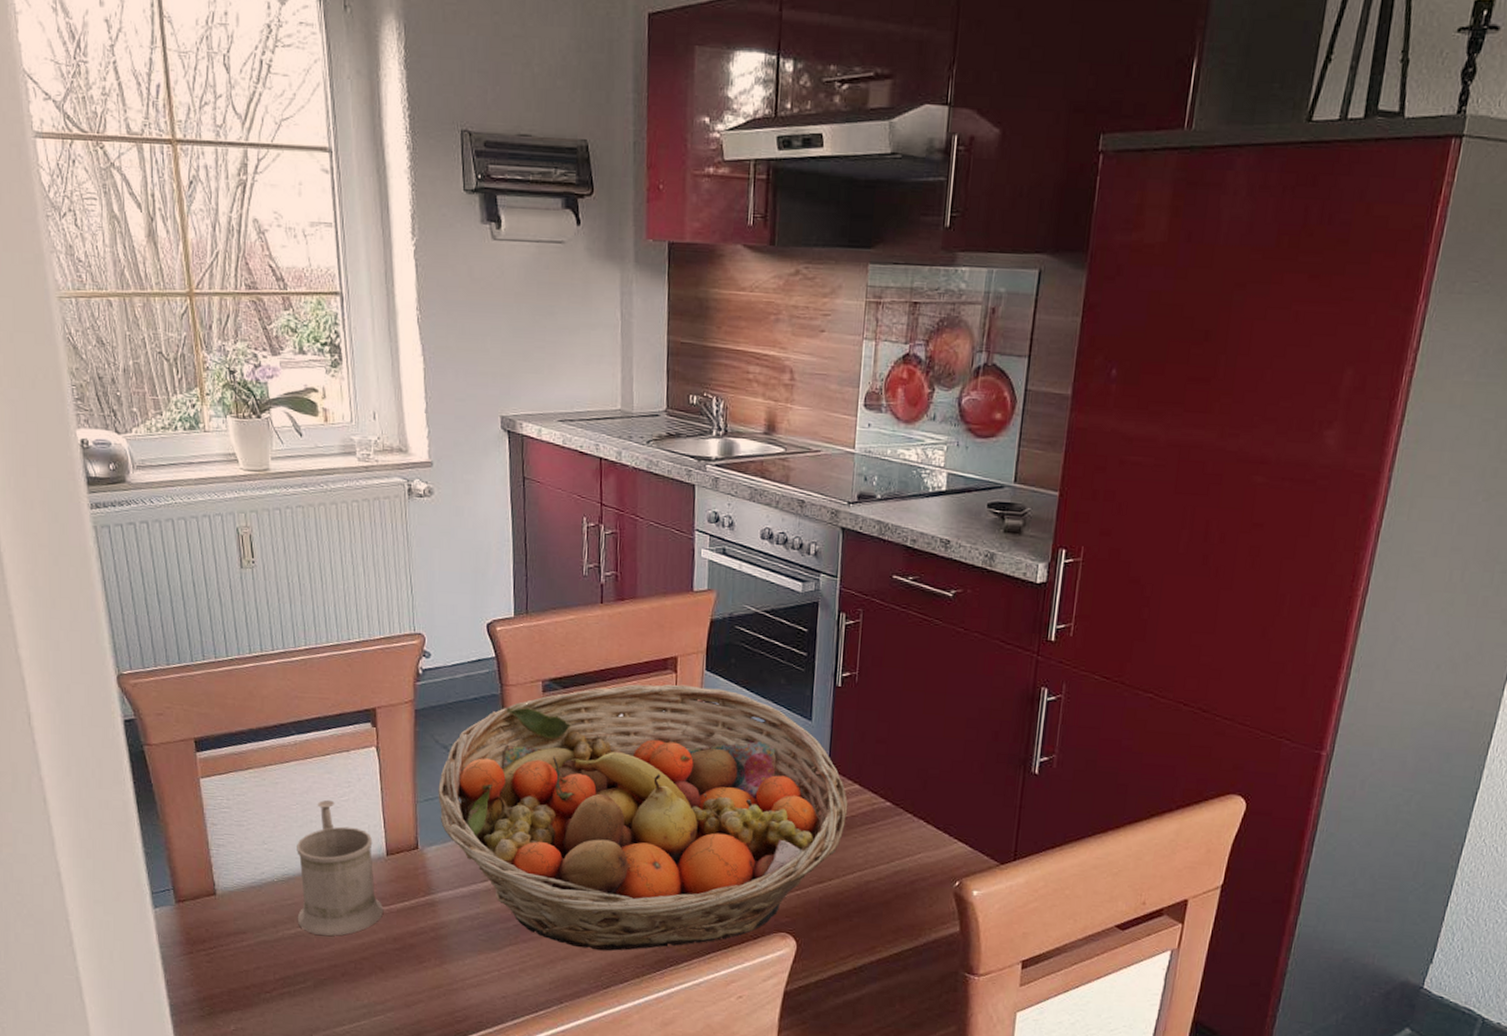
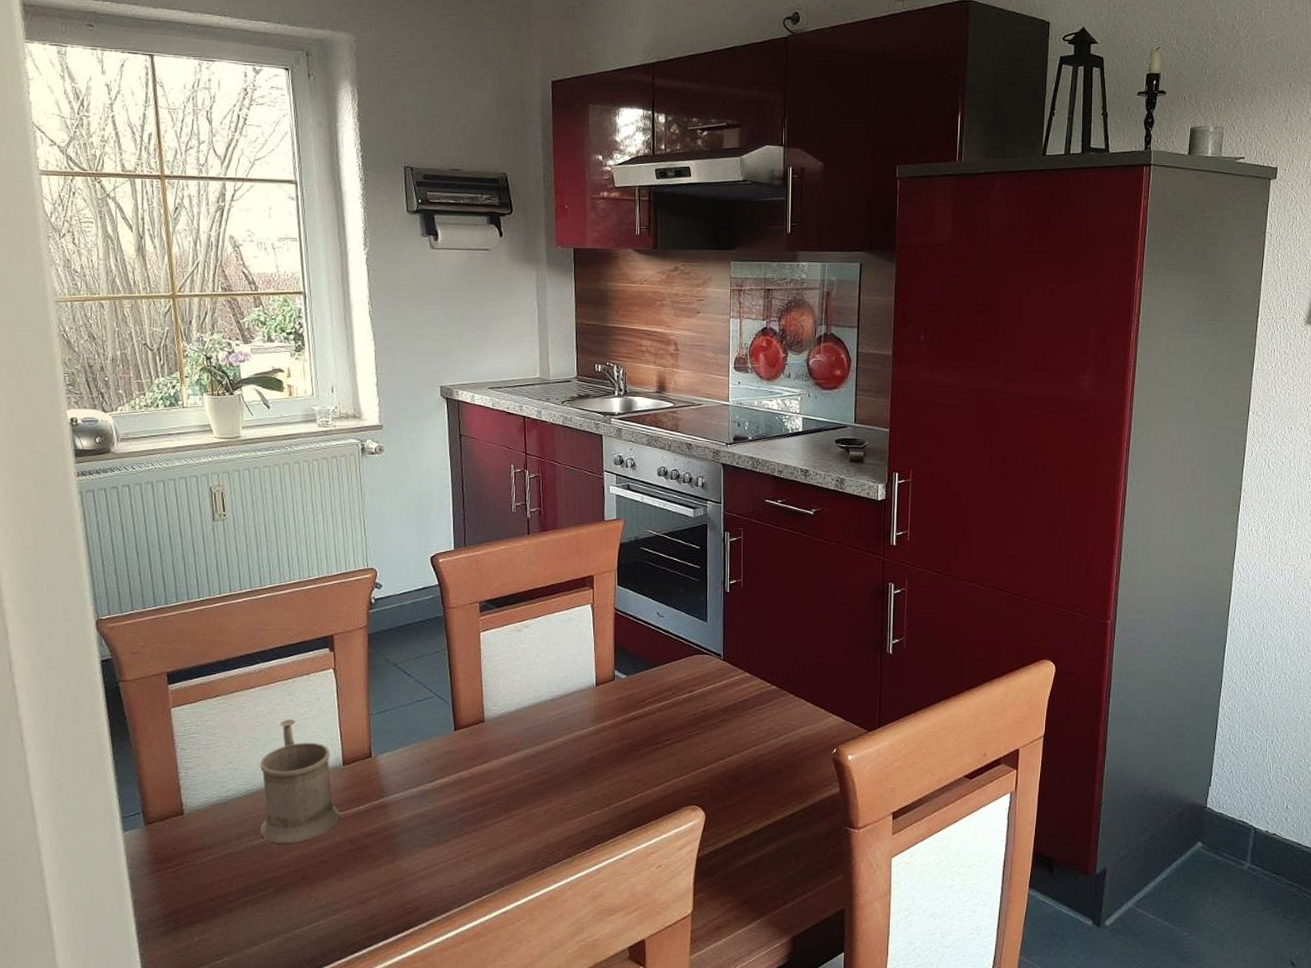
fruit basket: present [438,684,848,951] -> none [389,598,741,836]

